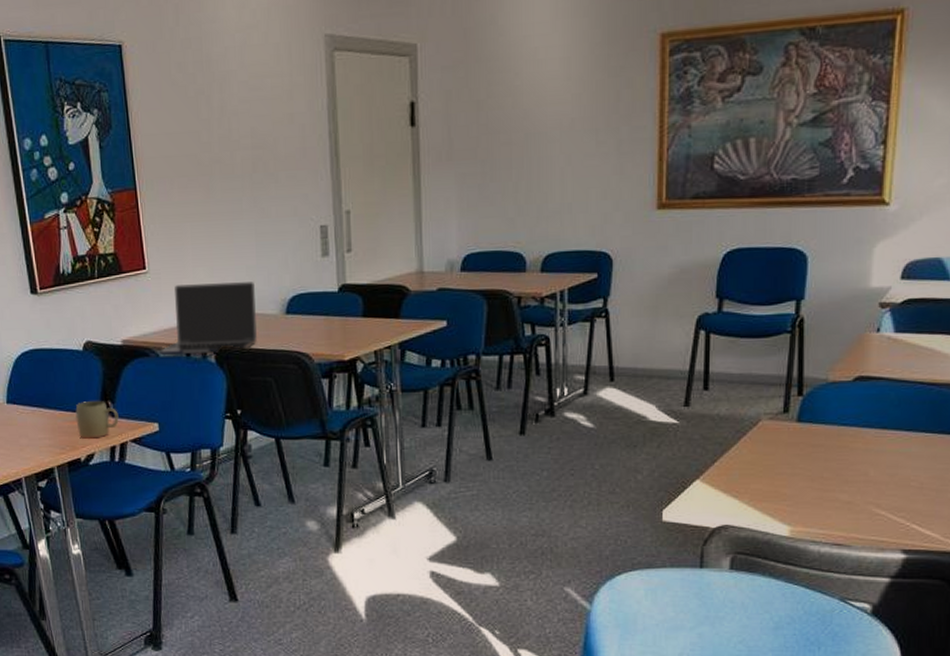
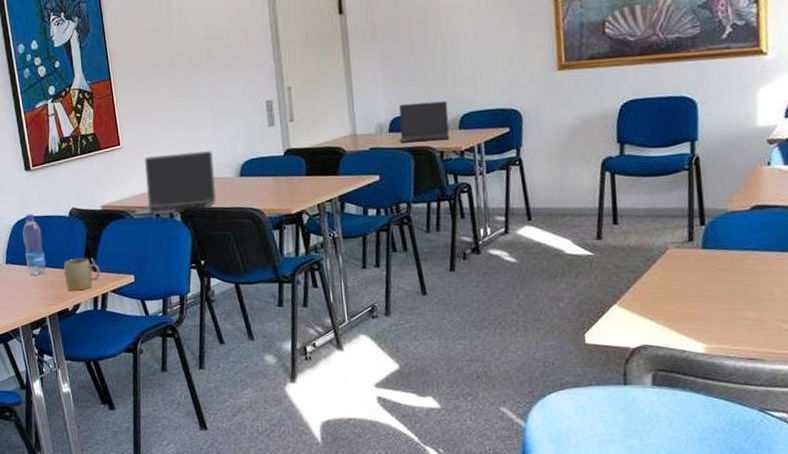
bottle: none [27,345,55,420] -> present [22,213,47,277]
laptop: none [472,237,530,285] -> present [399,100,449,143]

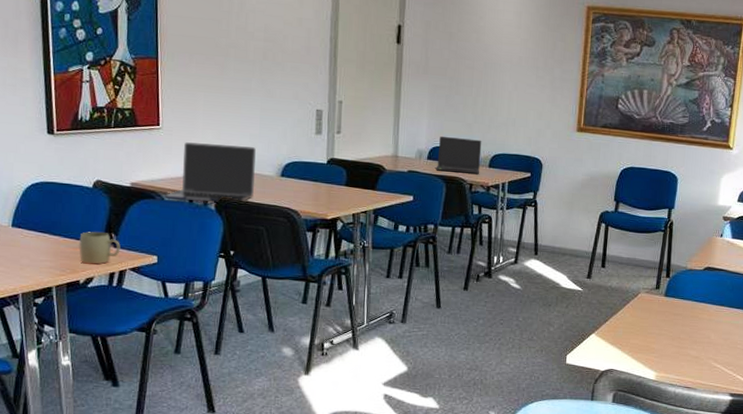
bottle: present [22,213,47,277] -> none [36,178,60,244]

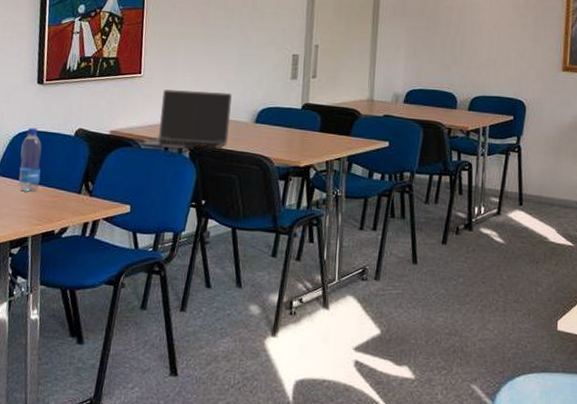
bottle: none [36,178,60,244] -> present [18,127,42,193]
mug: present [79,231,121,265] -> none [56,180,96,214]
laptop: present [436,137,482,174] -> none [412,79,461,118]

